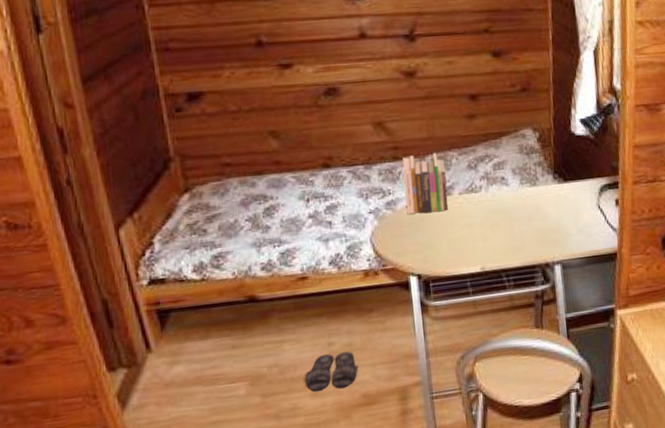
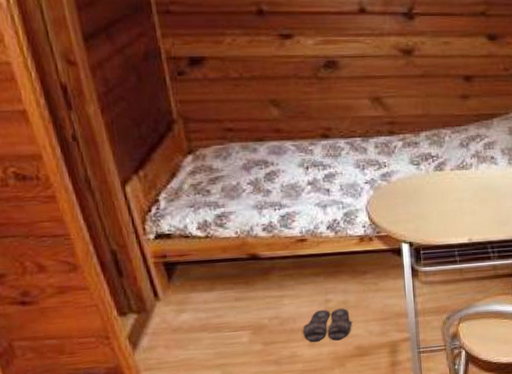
books: present [402,153,449,214] -> none [398,130,440,187]

